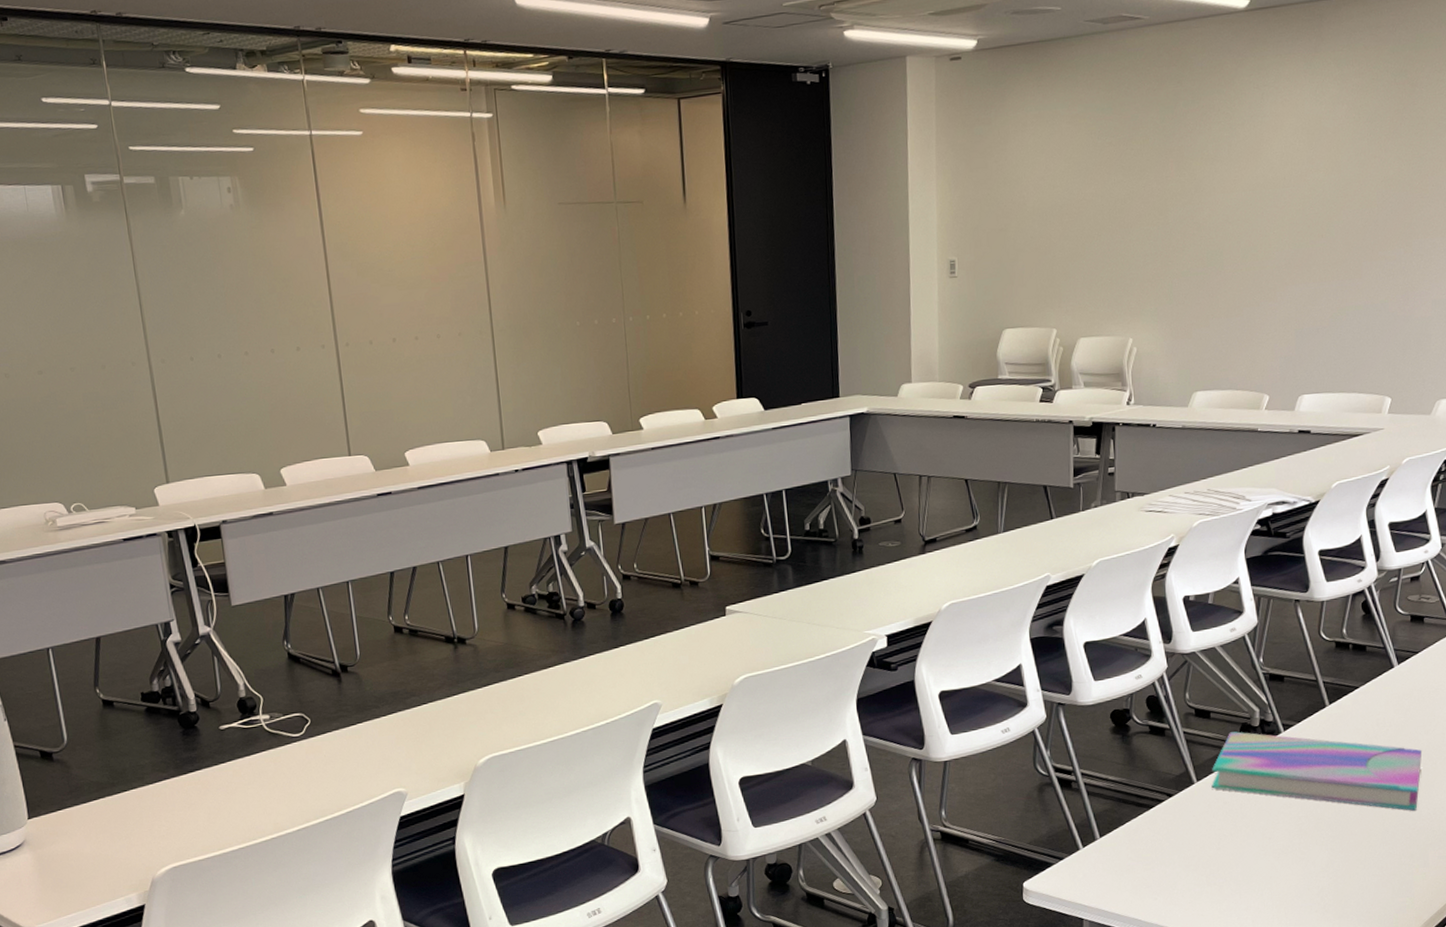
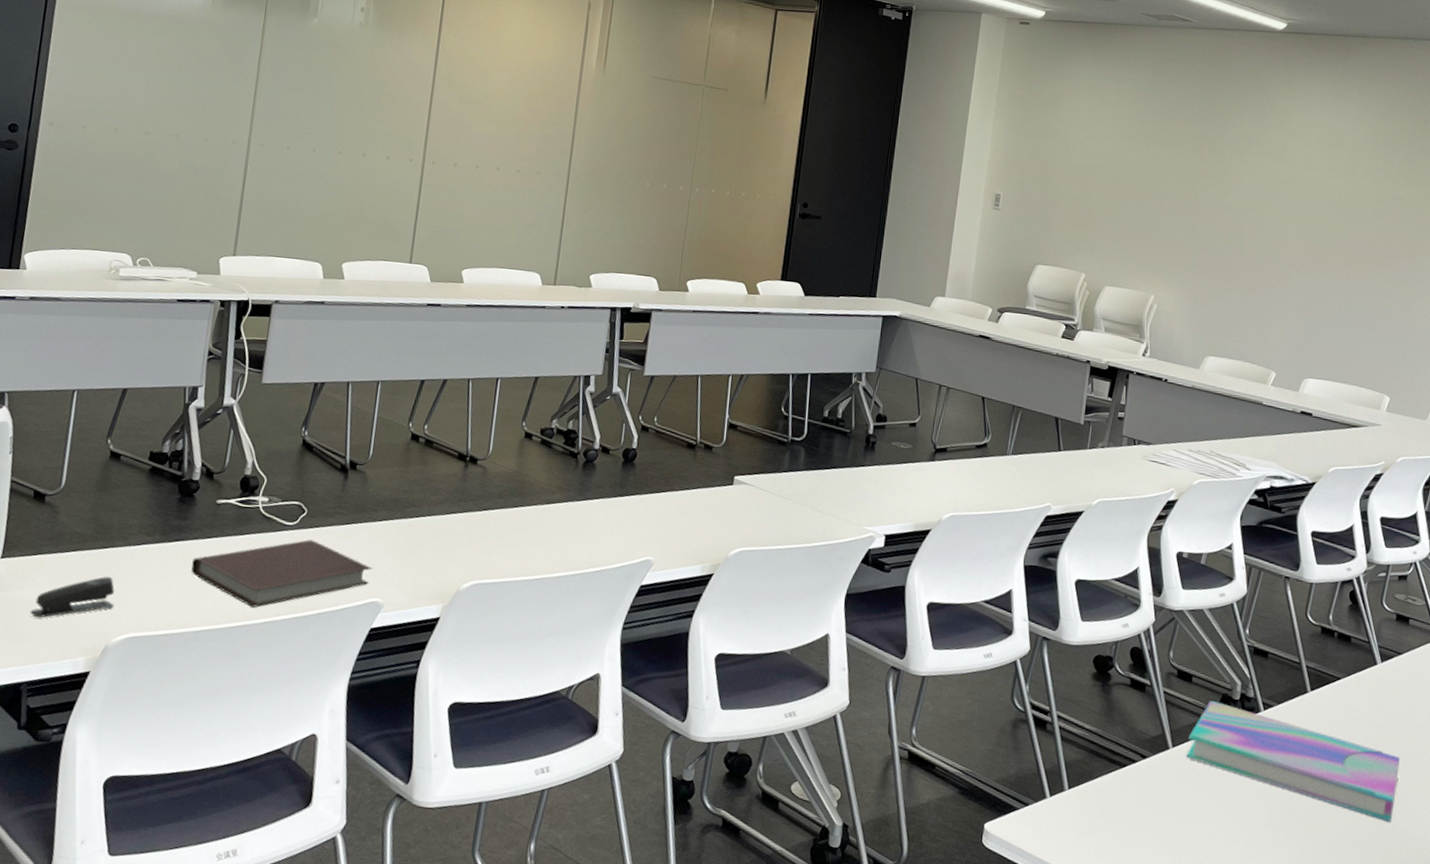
stapler: none [71,816,150,867] -> present [30,576,115,618]
notebook: none [212,746,388,819] -> present [191,539,372,608]

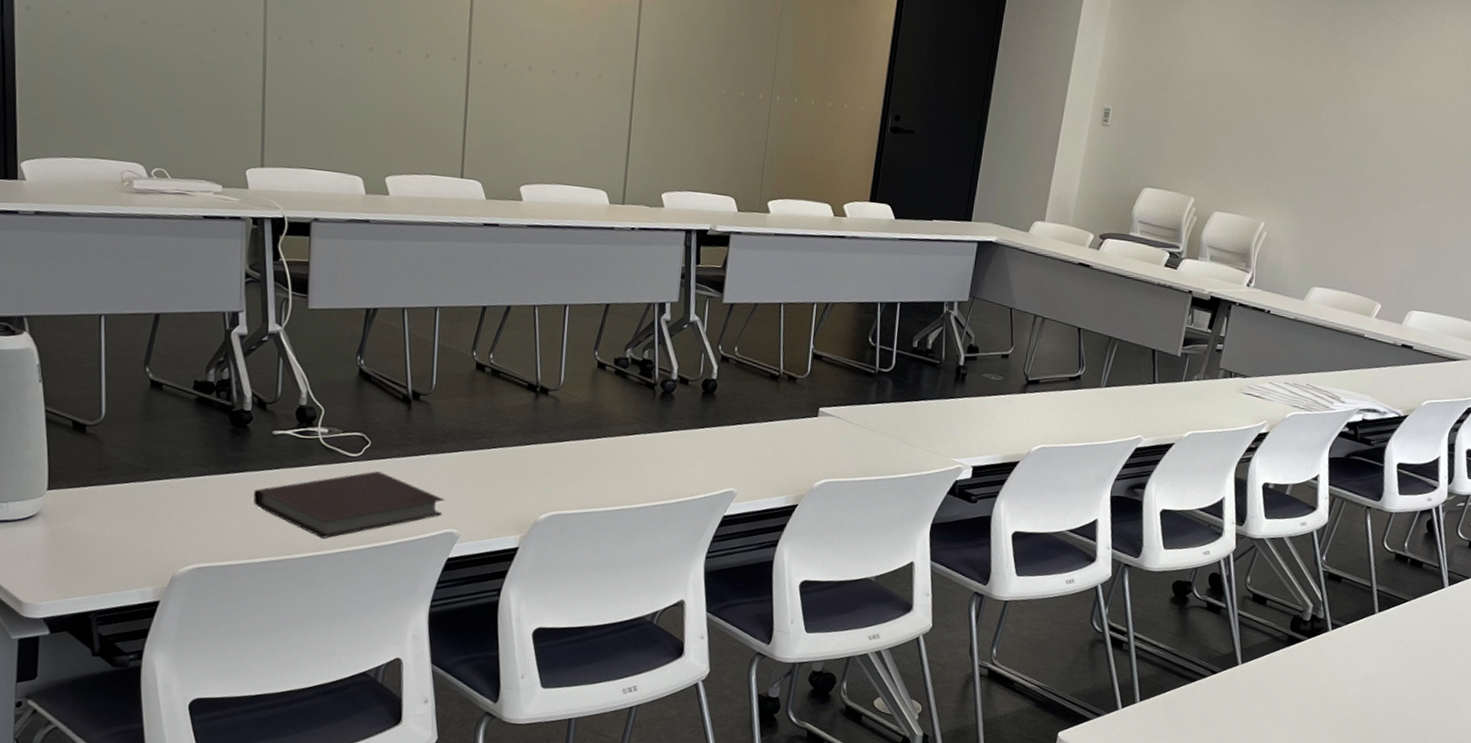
stapler: present [30,576,115,618] -> none [87,507,176,550]
folder: present [1186,701,1401,822] -> none [1254,622,1455,727]

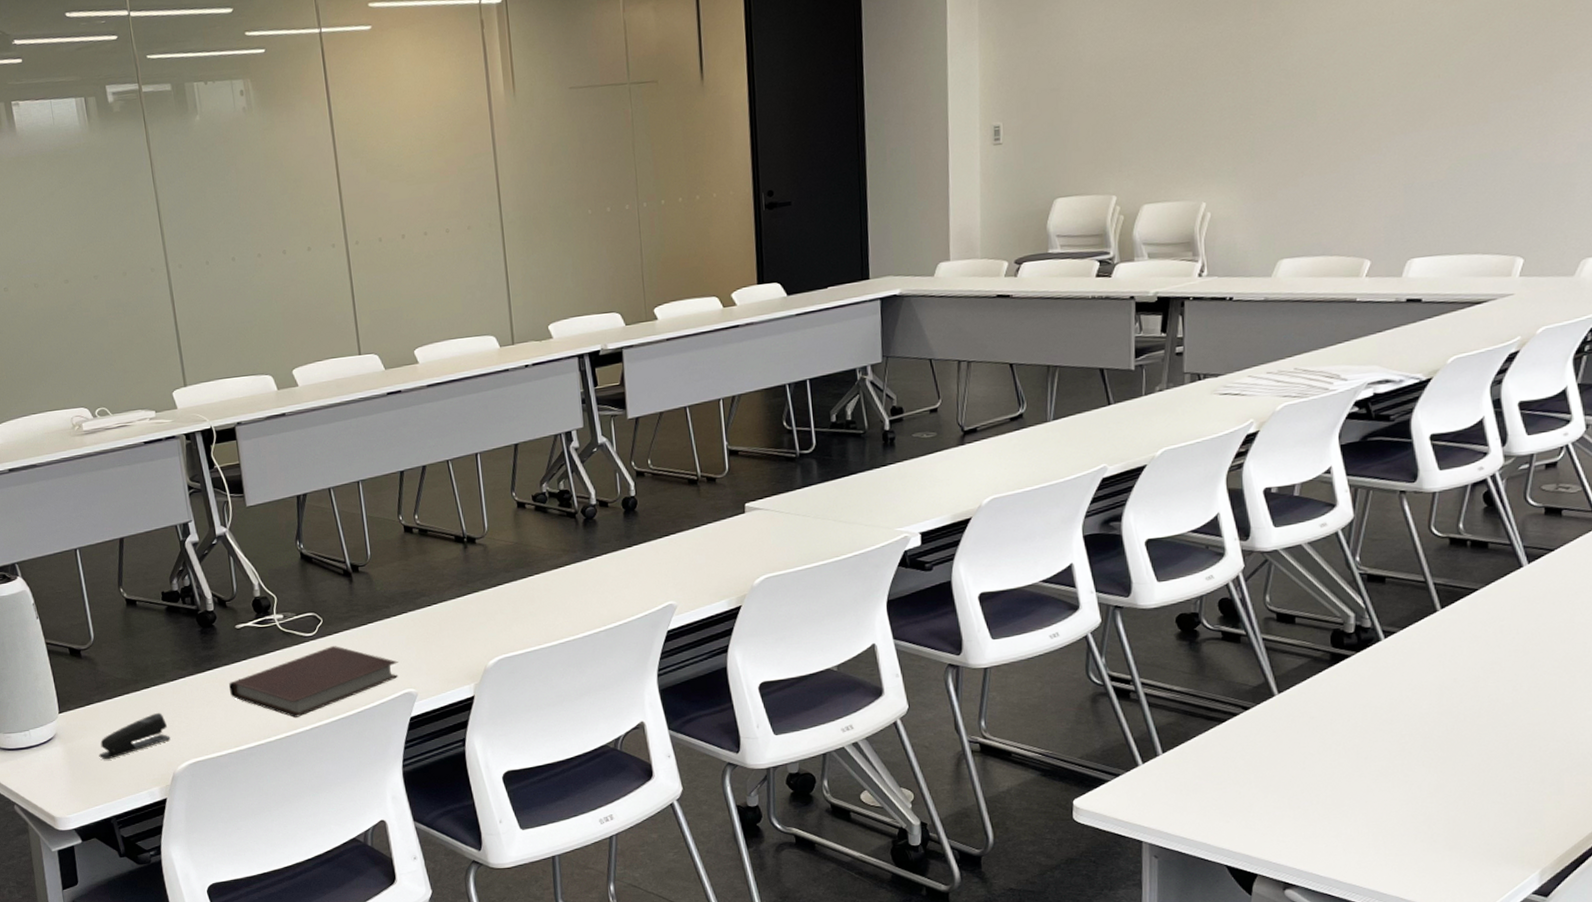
stapler: none [87,507,176,550] -> present [99,712,171,760]

